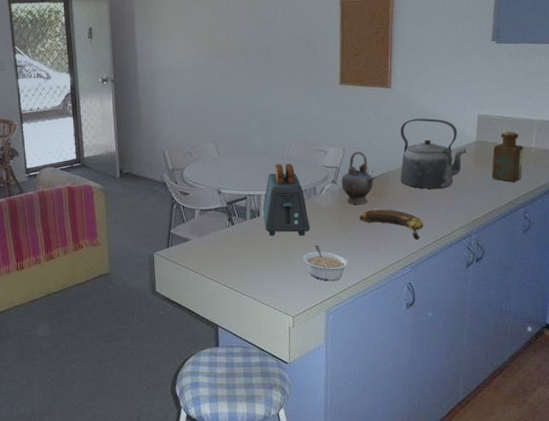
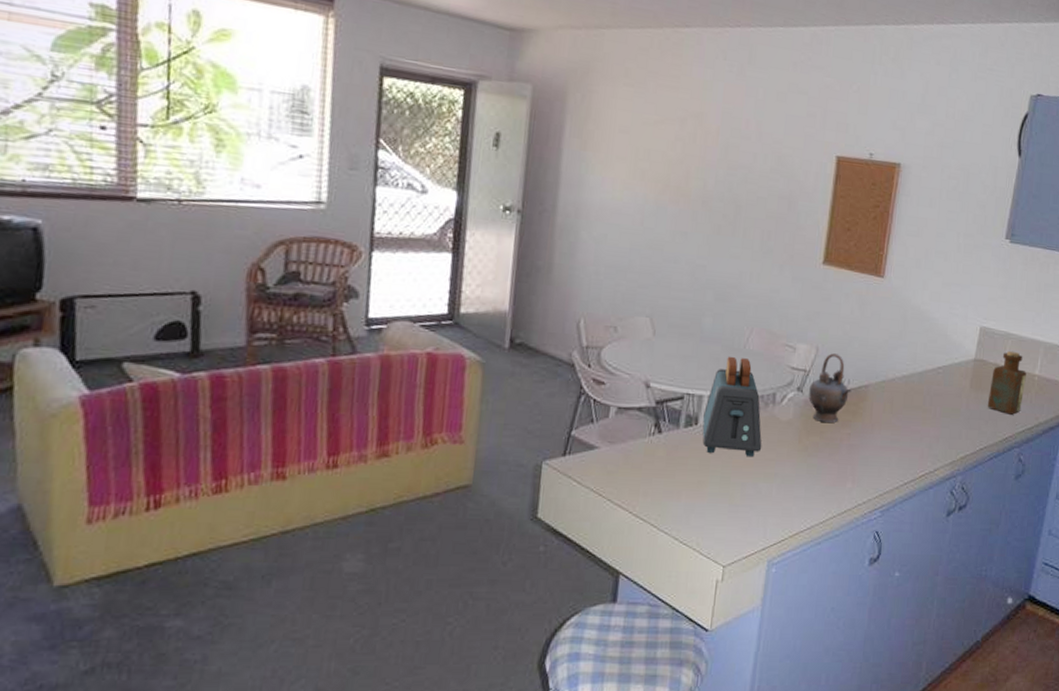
legume: present [303,245,349,281] -> none [747,471,805,522]
banana: present [359,209,424,240] -> none [825,431,903,476]
kettle: present [400,118,467,189] -> none [881,320,963,413]

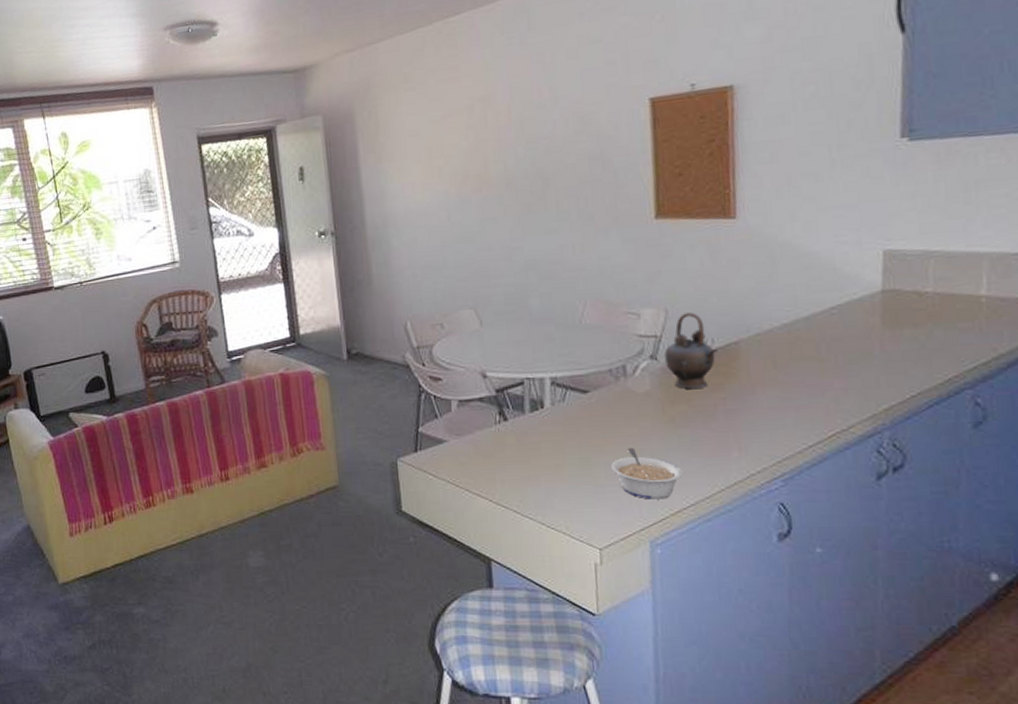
toaster: present [702,356,762,458] -> none [548,333,620,436]
legume: none [747,471,805,522] -> present [611,447,683,500]
bottle: present [987,350,1026,415] -> none [911,271,968,350]

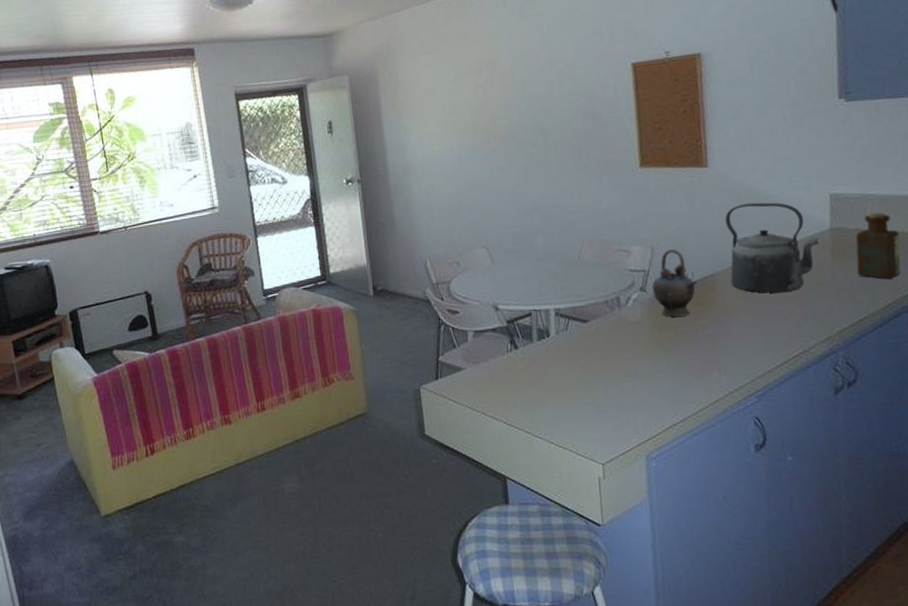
legume: present [611,447,683,500] -> none [610,370,672,418]
kettle: none [754,259,867,364] -> present [725,202,819,293]
bottle: none [911,271,968,350] -> present [855,212,901,279]

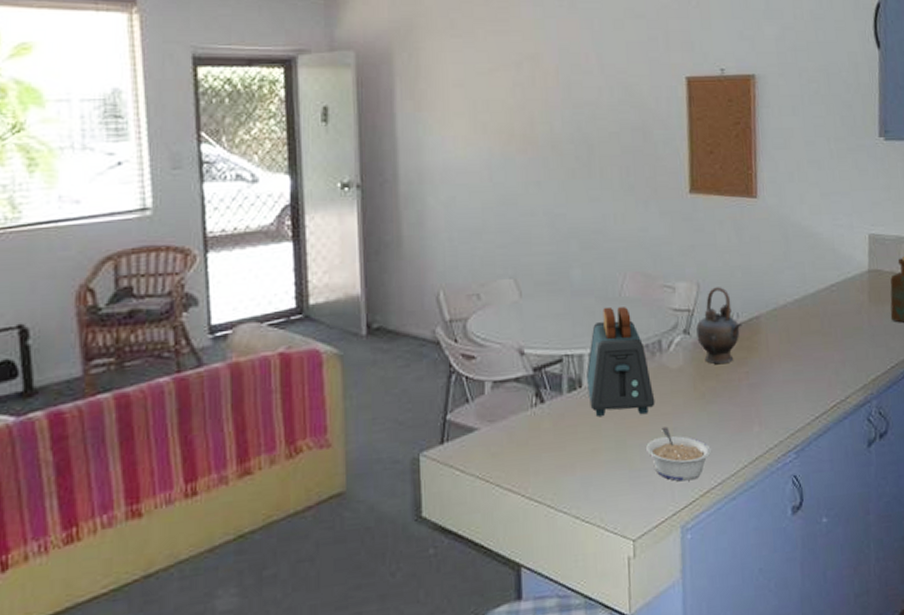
toaster: none [553,269,617,362] -> present [586,306,655,417]
legume: none [610,370,672,418] -> present [646,426,711,482]
kettle: present [725,202,819,293] -> none [772,239,858,338]

